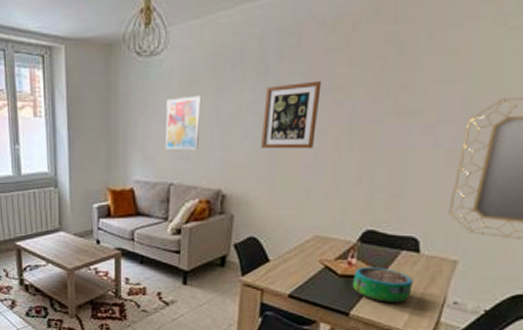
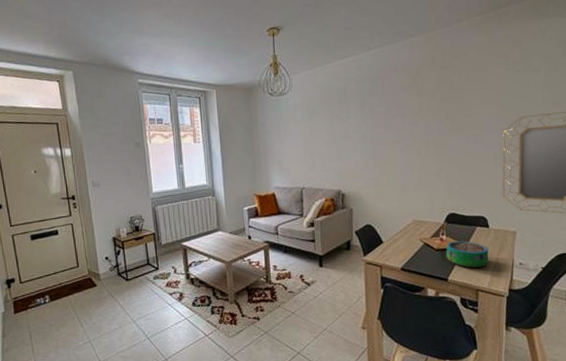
wall art: present [166,95,200,150] -> none [294,122,321,162]
wall art: present [261,80,322,149] -> none [364,109,403,158]

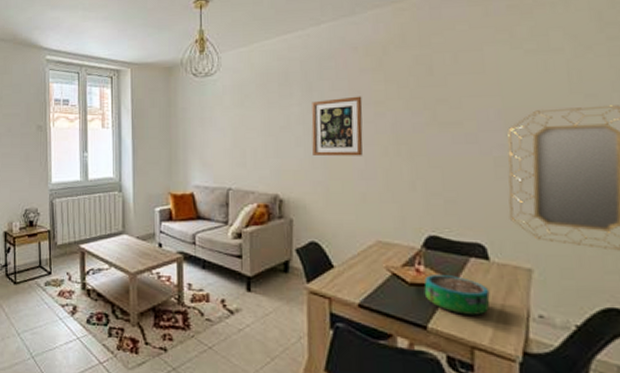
wall art: none [364,109,403,158] -> present [311,96,363,157]

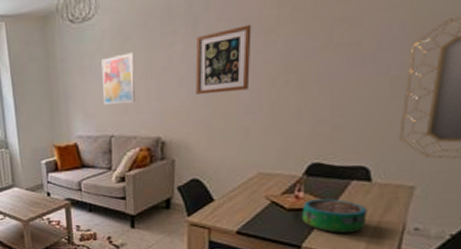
wall art: none [222,109,253,158] -> present [101,52,135,105]

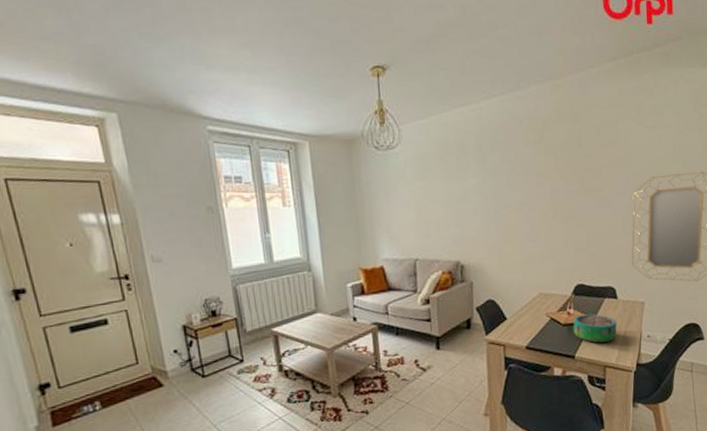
wall art: present [101,52,135,105] -> none [405,182,437,229]
wall art: present [195,24,252,94] -> none [485,167,528,224]

